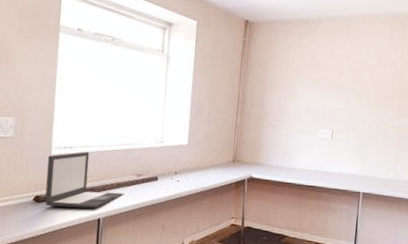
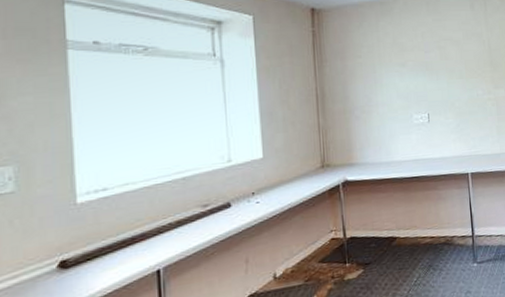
laptop: present [45,152,125,209] -> none [73,191,190,271]

